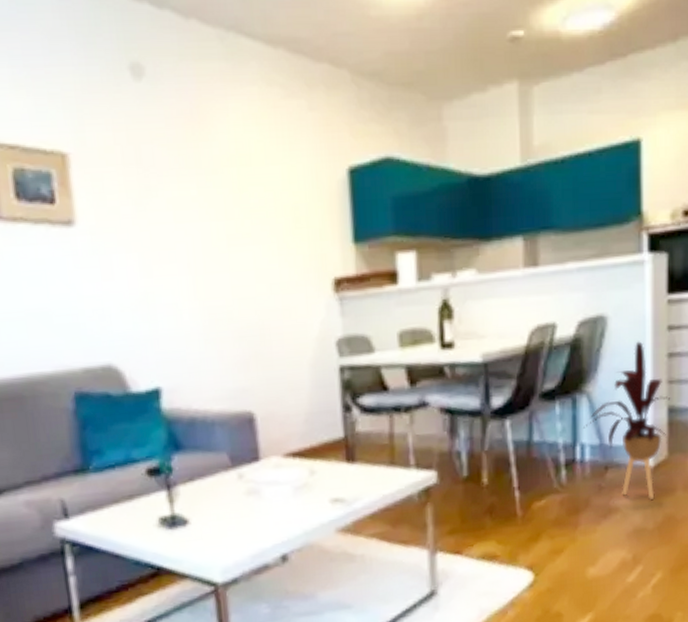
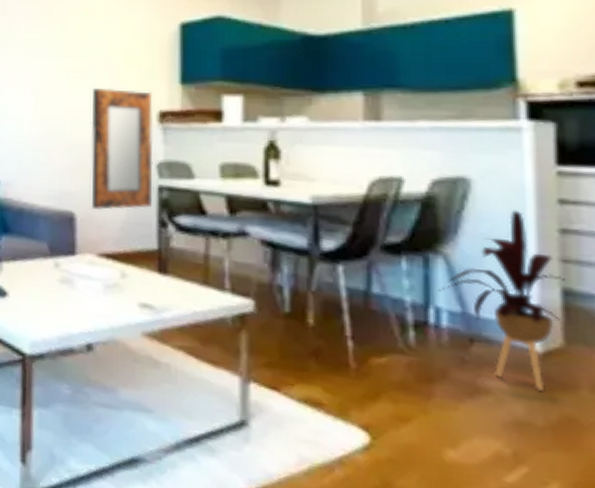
home mirror: none [259,255,335,405] -> present [91,88,154,211]

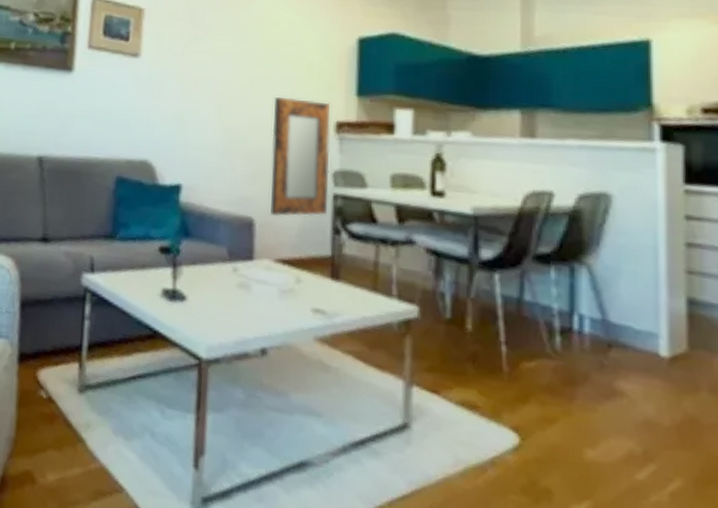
house plant: present [439,210,567,392] -> none [583,224,691,394]

